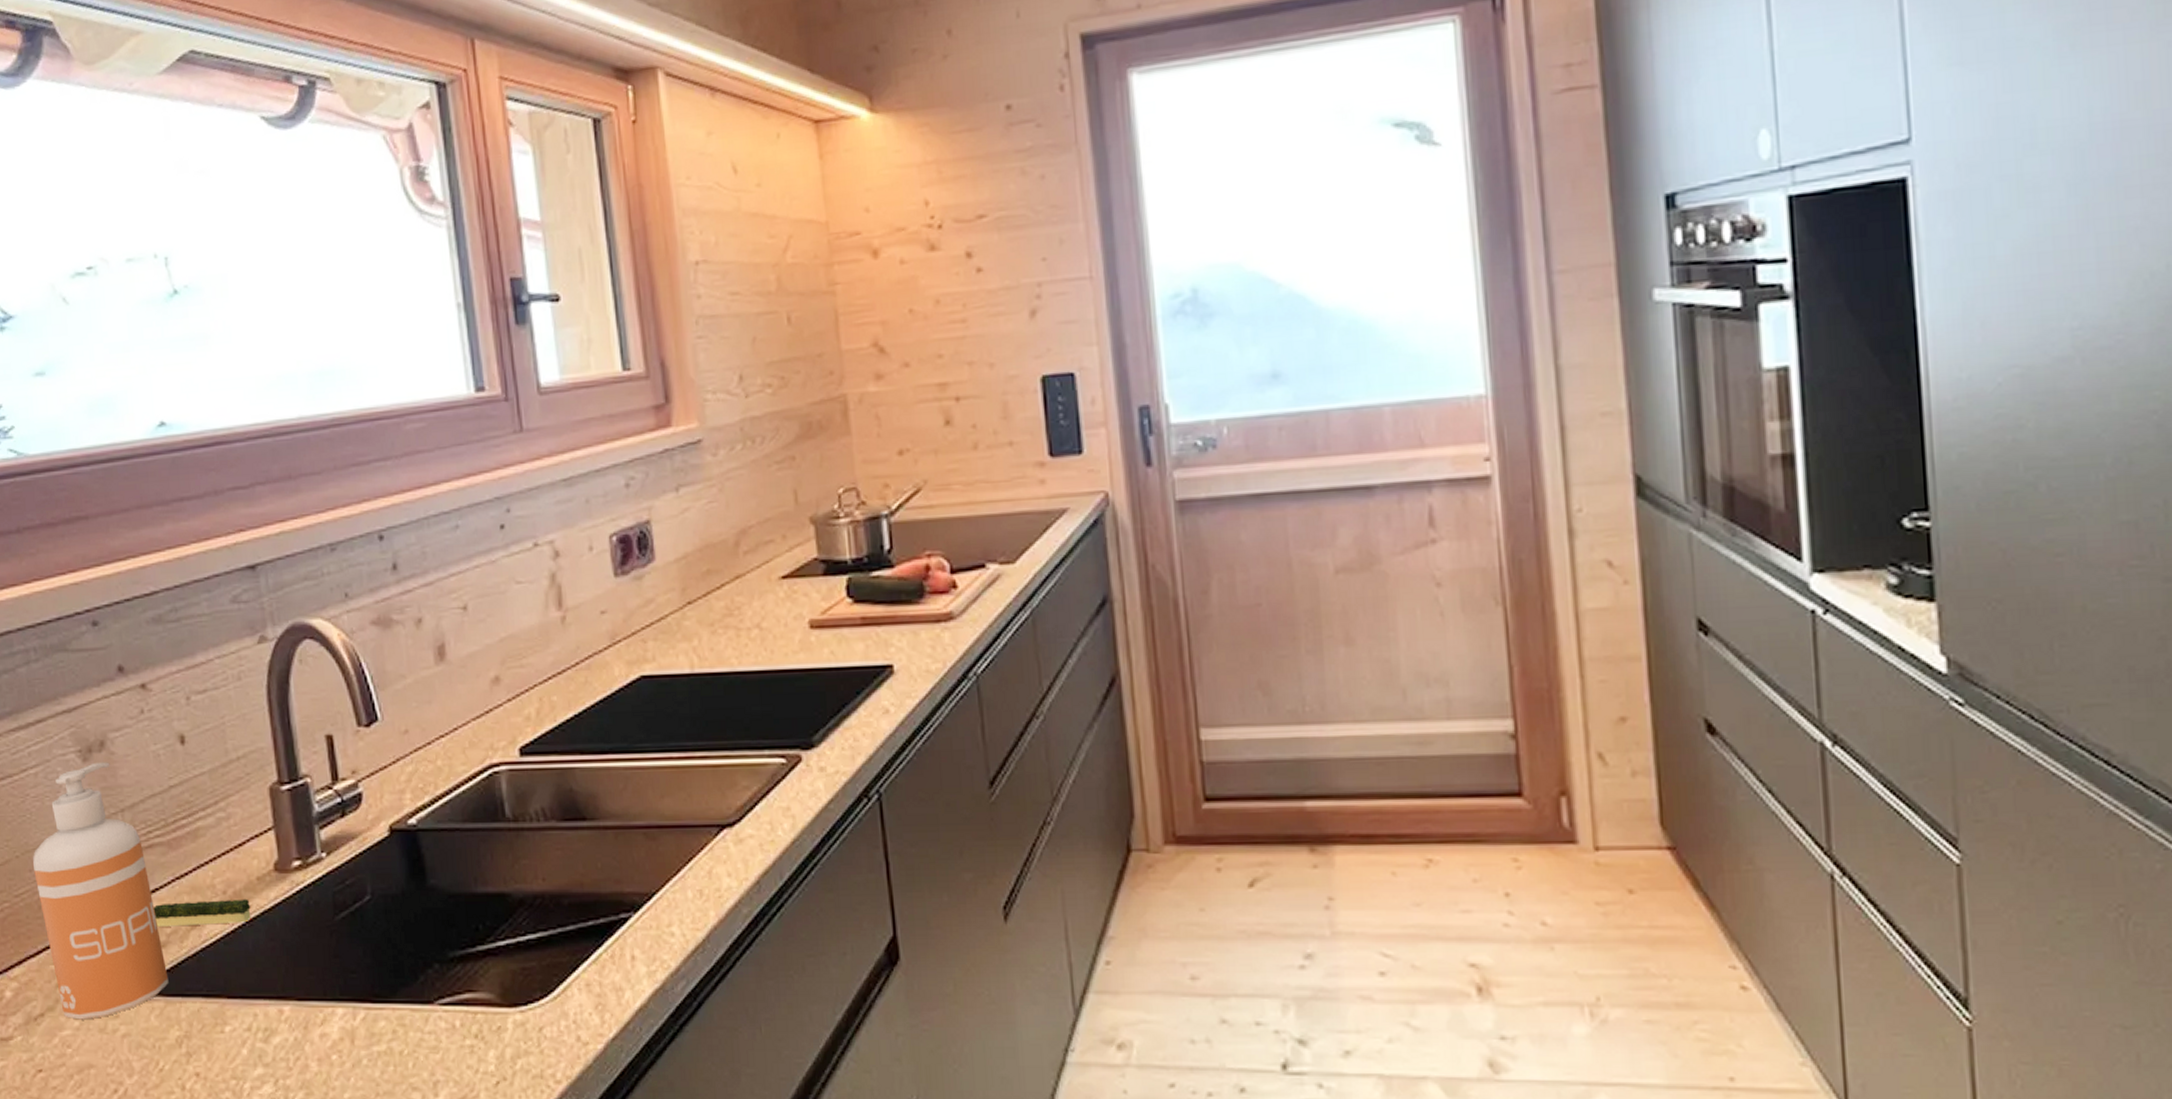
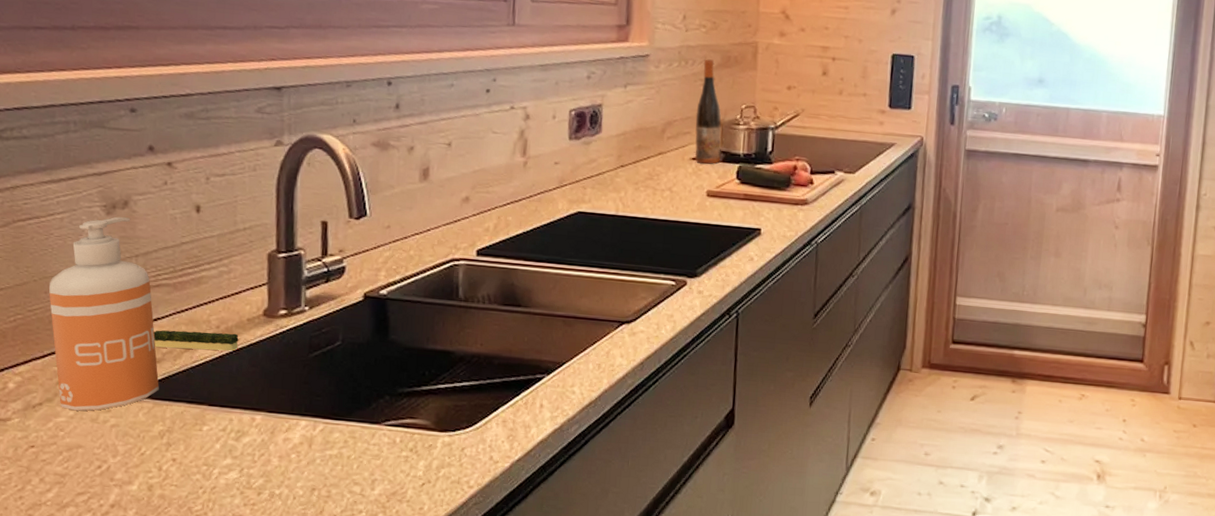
wine bottle: none [776,430,821,582] -> present [694,59,722,164]

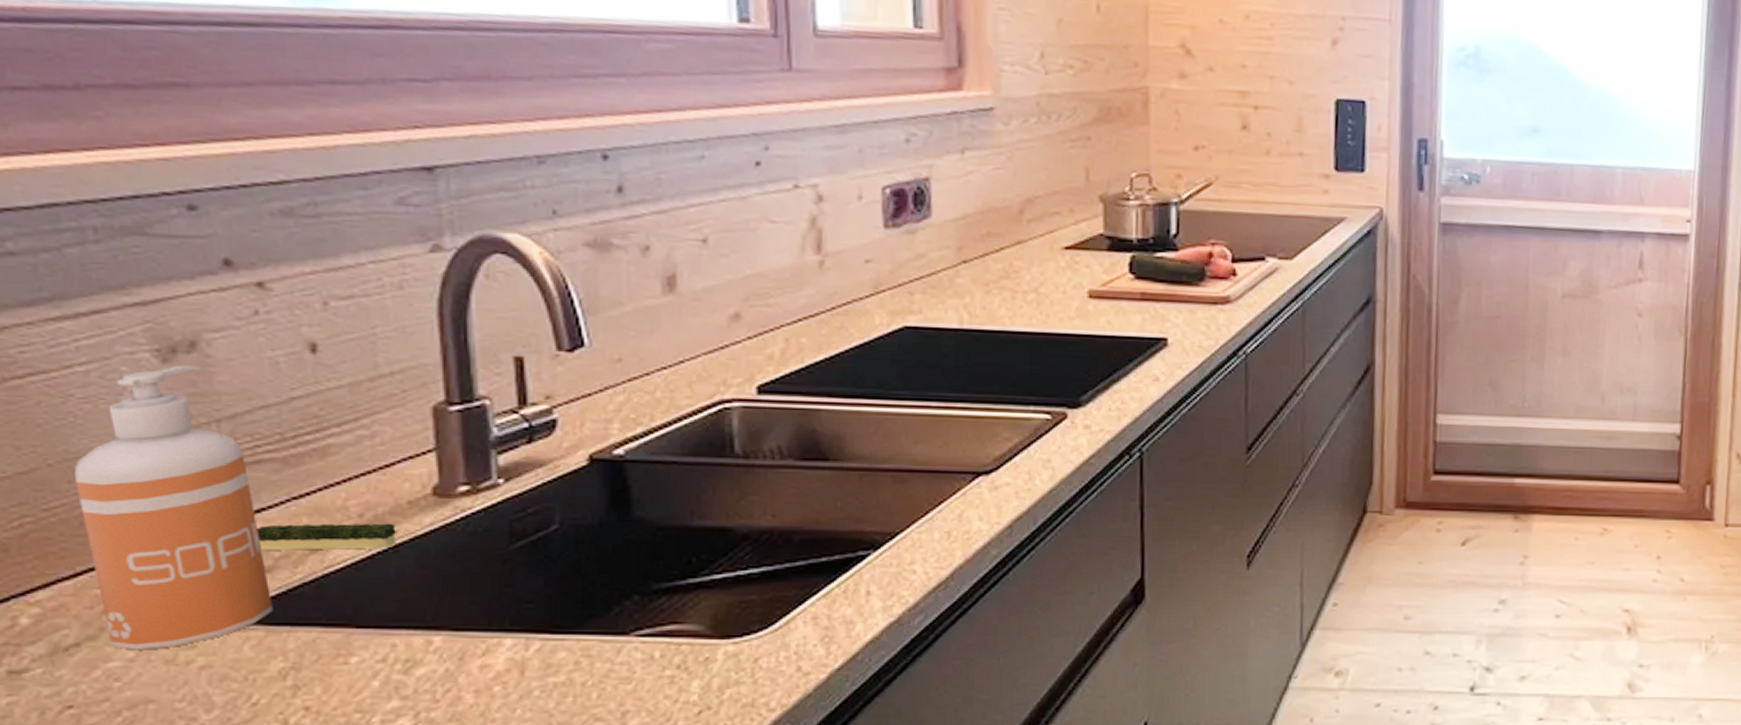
wine bottle: present [694,59,722,164] -> none [1066,111,1107,254]

